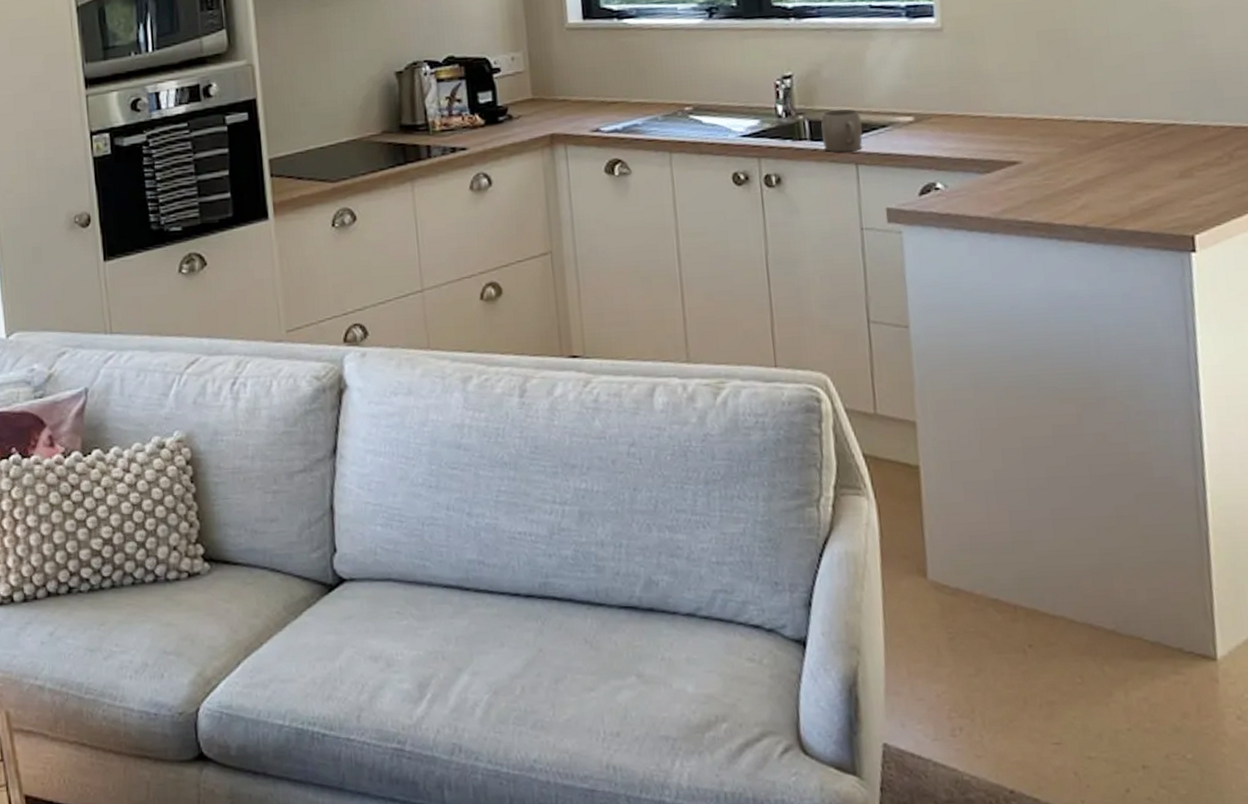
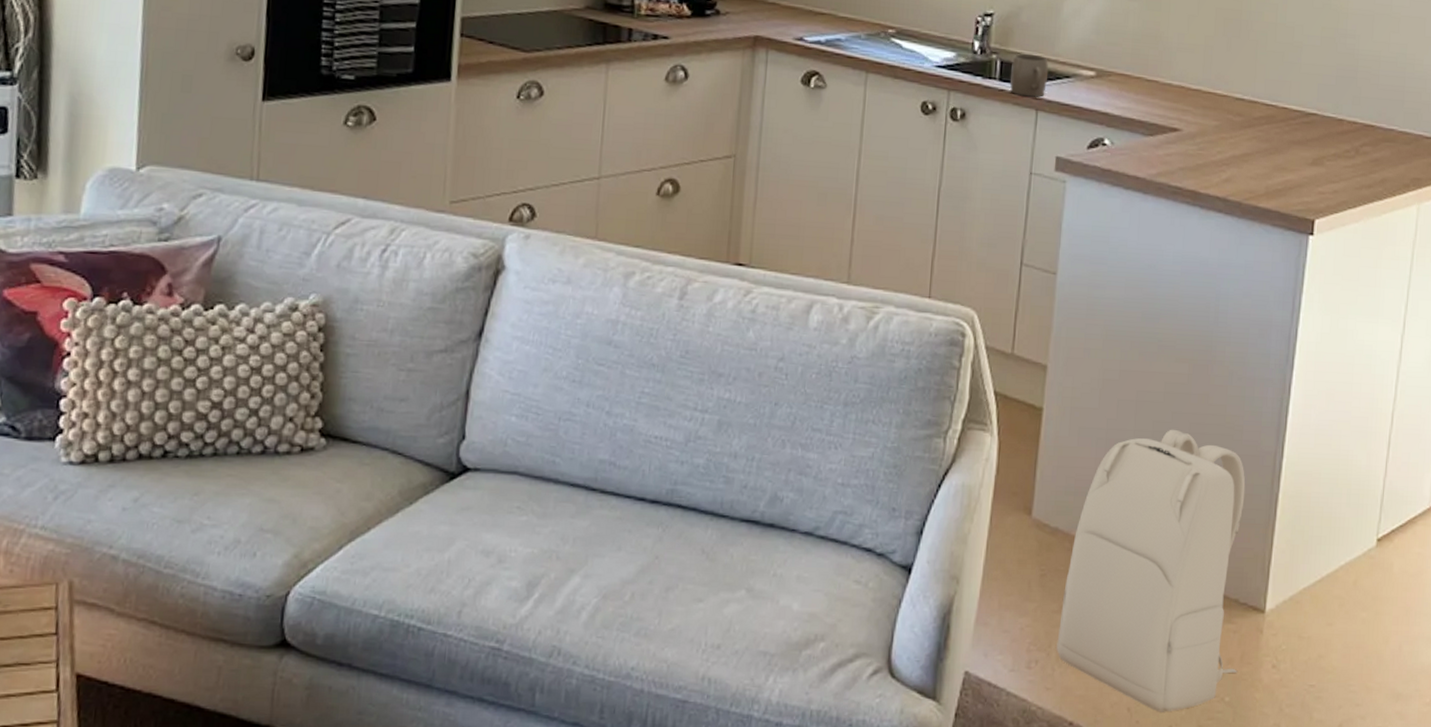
backpack: none [977,473,1196,775] -> present [1056,429,1246,712]

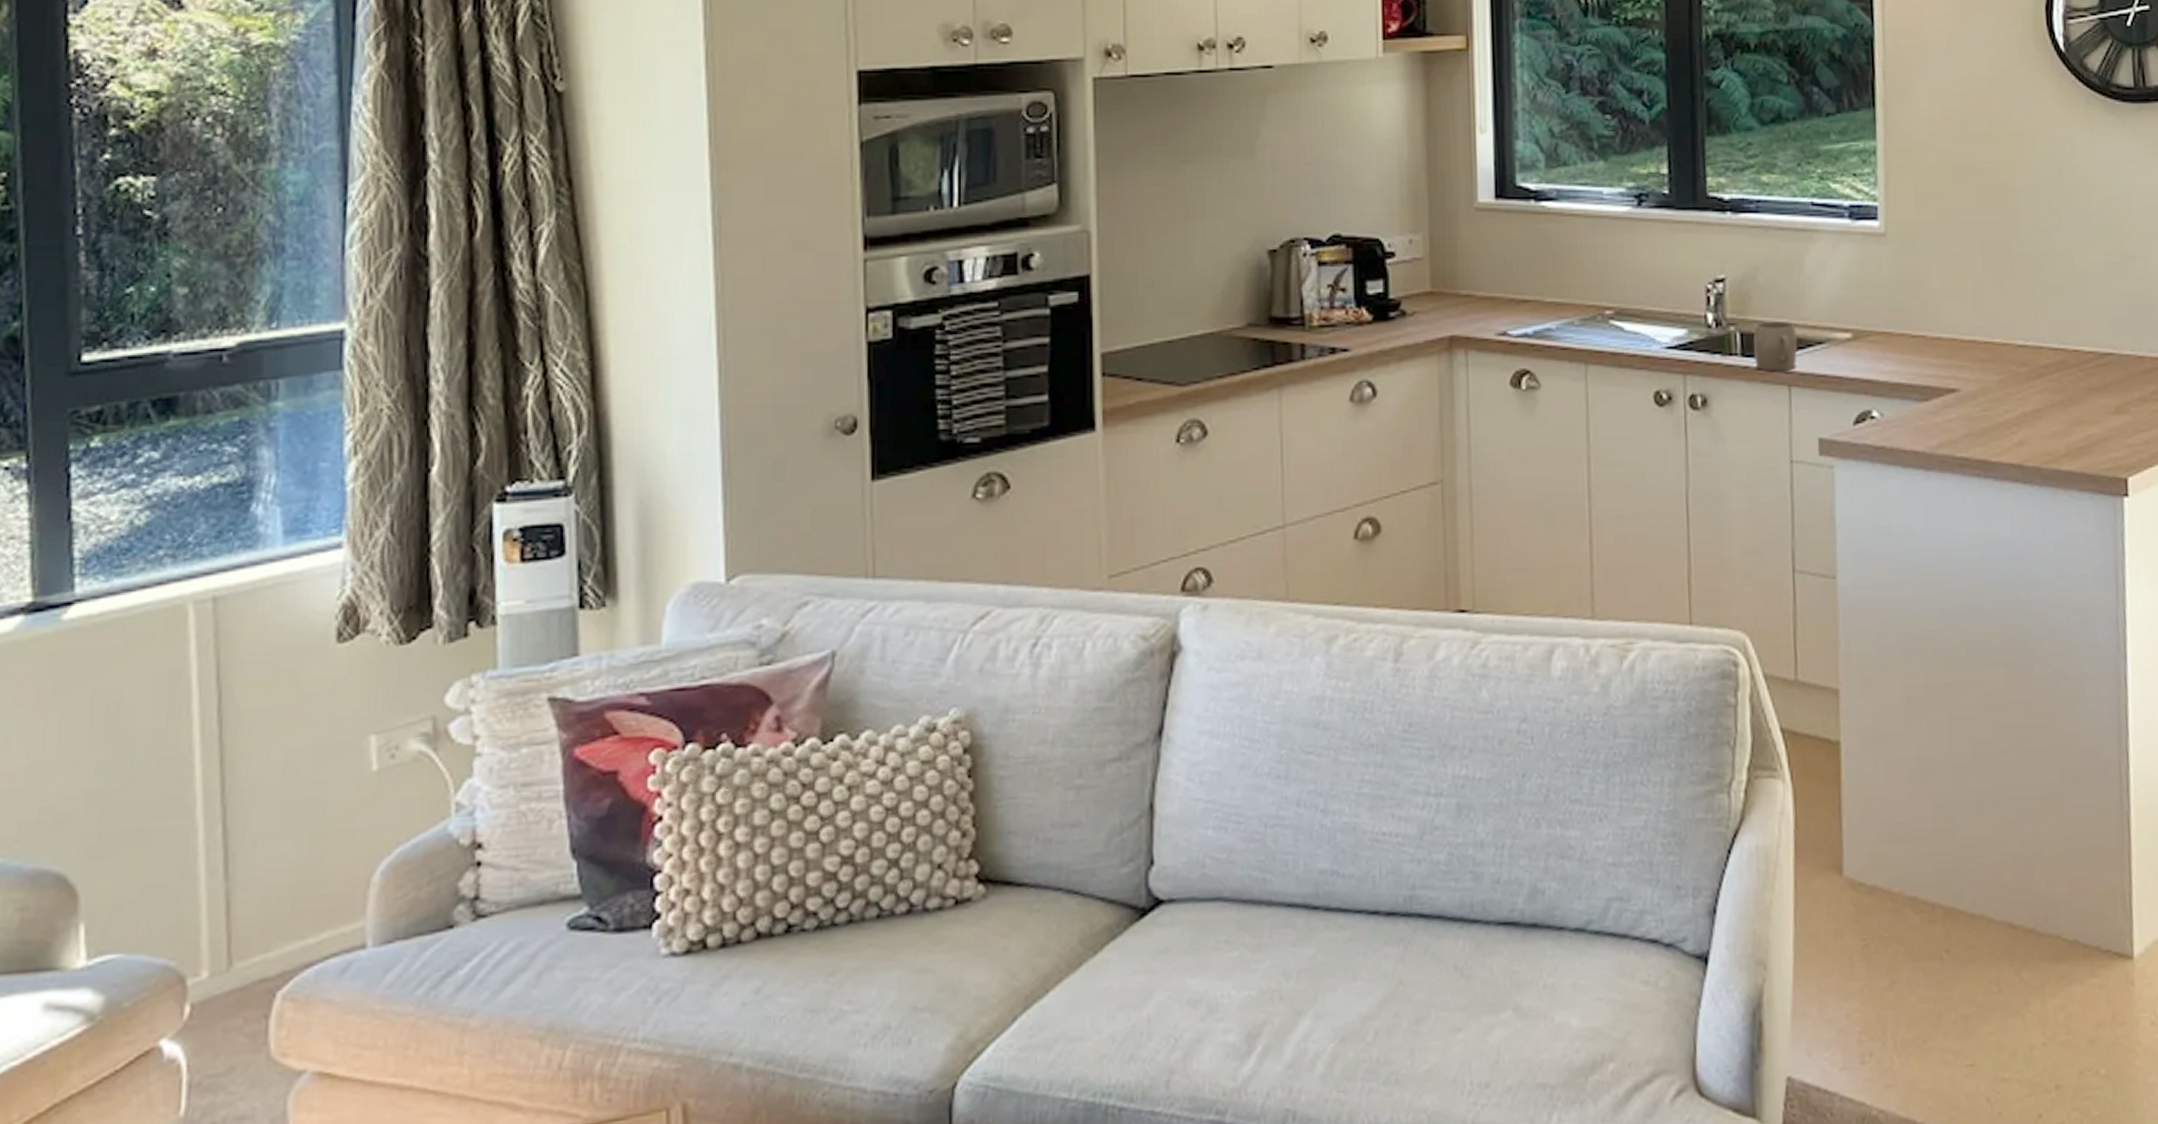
backpack: present [1056,429,1246,712] -> none [1892,748,2111,1098]

